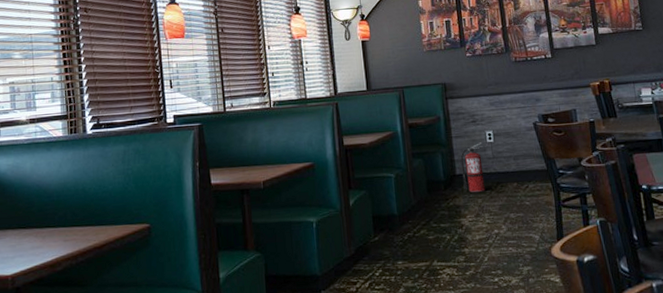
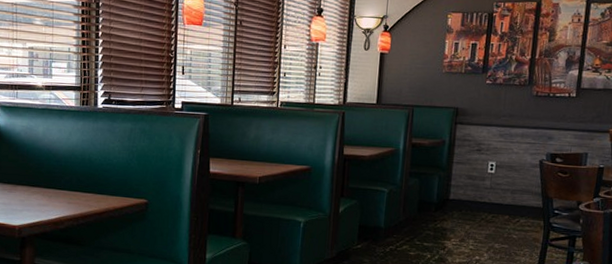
fire extinguisher: present [460,142,486,193] -> none [454,172,483,219]

